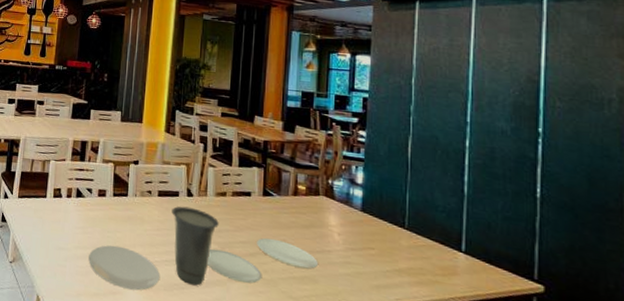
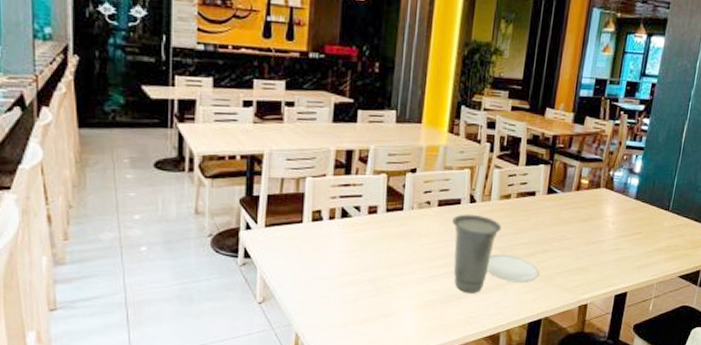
plate: present [88,245,159,291] -> none [357,266,437,309]
plate: present [257,237,319,269] -> none [537,236,593,260]

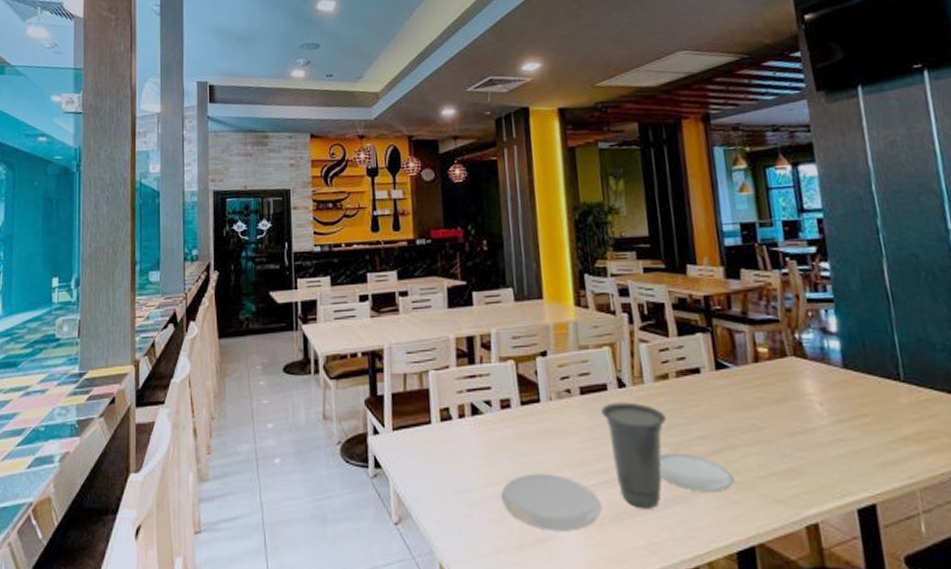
plate: none [357,266,437,309] -> present [501,473,601,531]

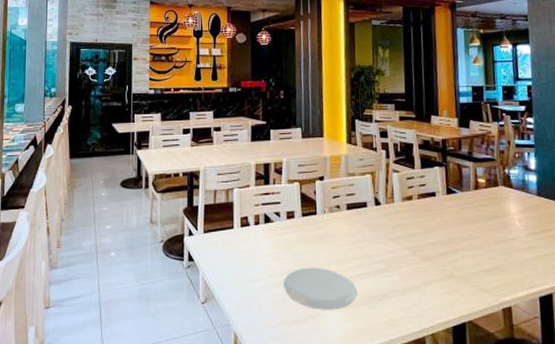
cup: present [601,402,666,509] -> none [362,216,409,295]
plate: present [659,453,735,492] -> none [401,254,455,283]

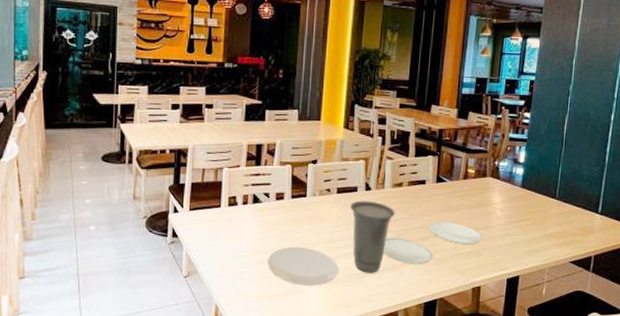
cup: none [362,216,409,295] -> present [350,200,395,273]
plate: none [401,254,455,283] -> present [383,237,433,264]
plate: none [446,235,505,260] -> present [429,221,483,245]

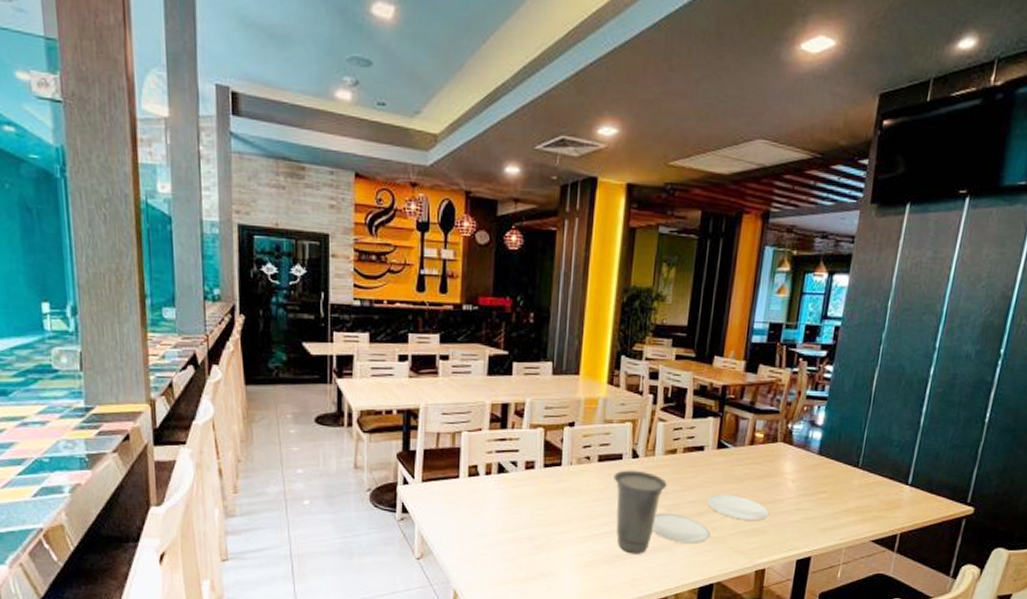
plate: present [268,246,338,286] -> none [515,523,599,569]

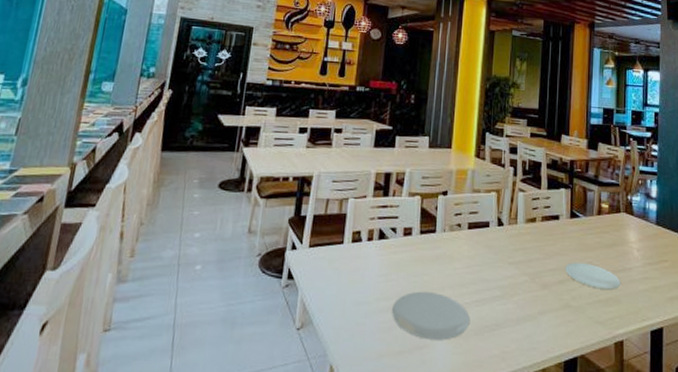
plate: none [515,523,599,569] -> present [392,291,470,340]
cup: present [614,470,667,554] -> none [482,237,529,325]
plate: present [651,513,711,544] -> none [517,281,571,313]

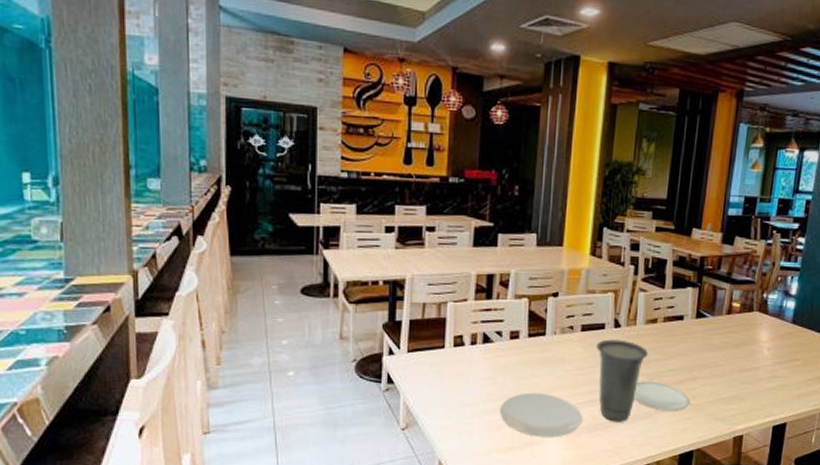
cup: none [482,237,529,325] -> present [596,339,648,422]
plate: none [517,281,571,313] -> present [633,381,691,411]
plate: present [565,262,621,290] -> none [686,362,747,388]

